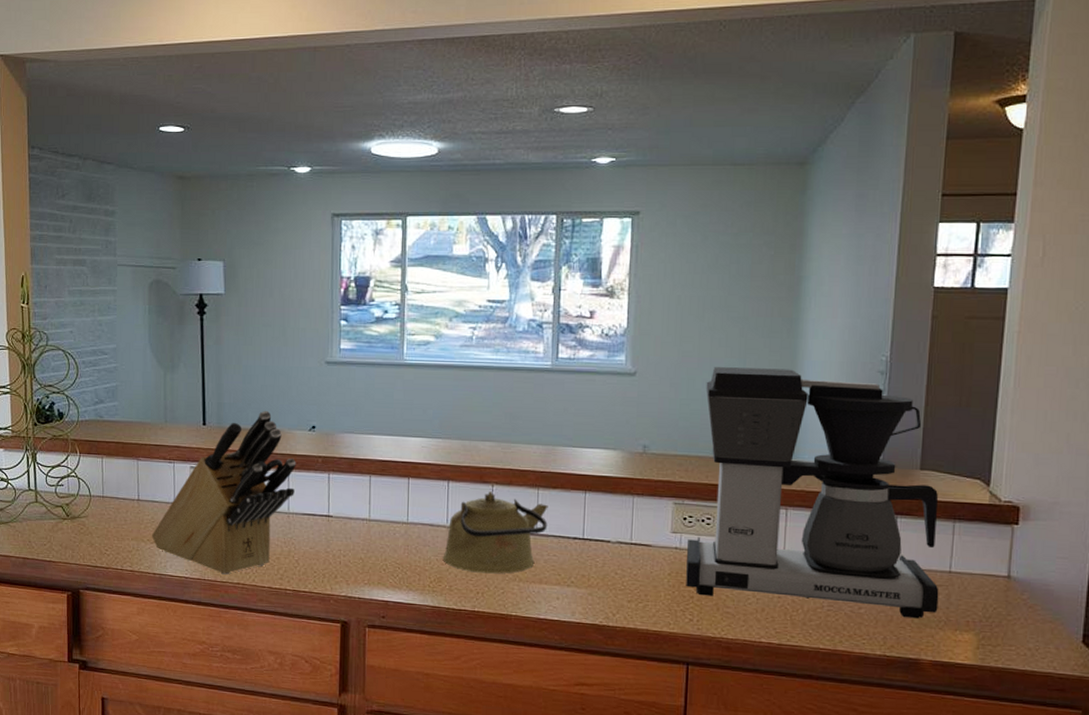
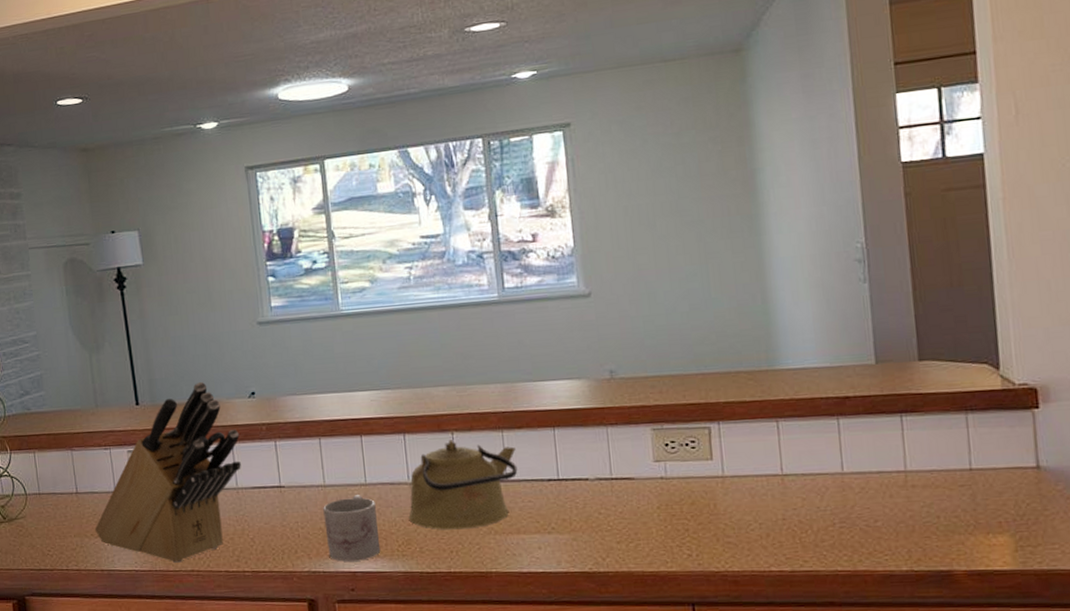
mug: none [365,531,414,592] -> present [323,495,381,562]
coffee maker: present [686,367,939,619] -> none [668,269,964,527]

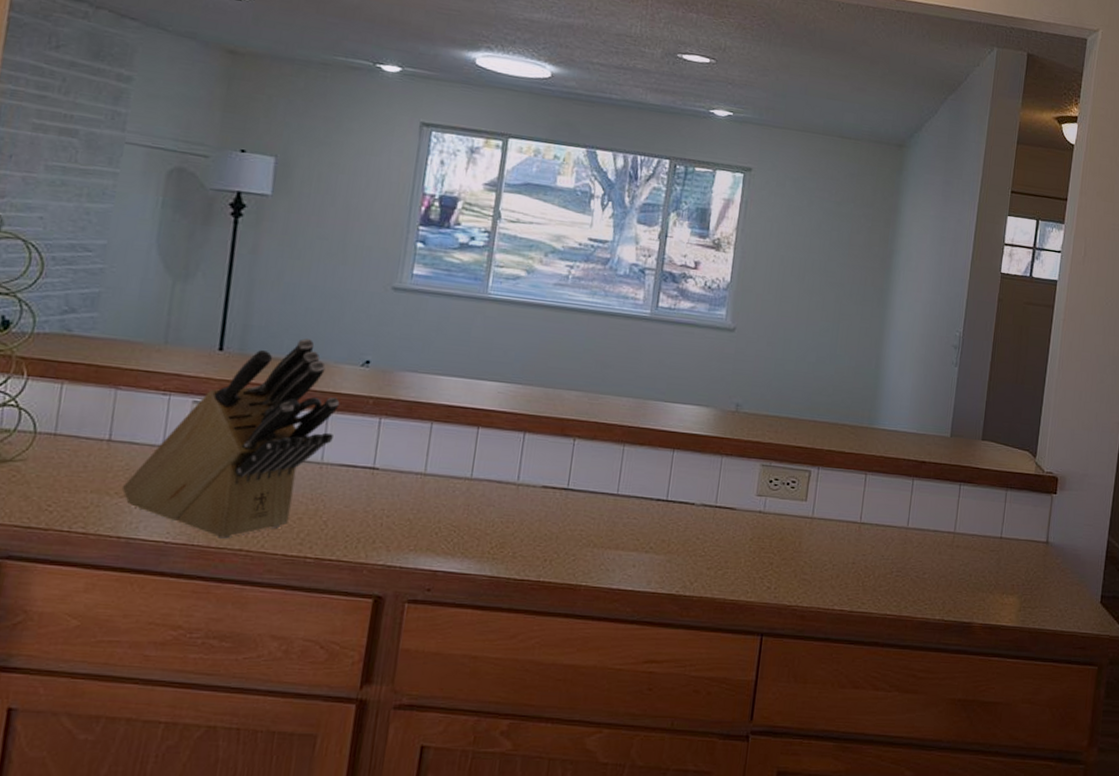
mug: present [323,495,381,562] -> none [411,488,477,560]
kettle: present [408,440,518,530] -> none [508,446,633,539]

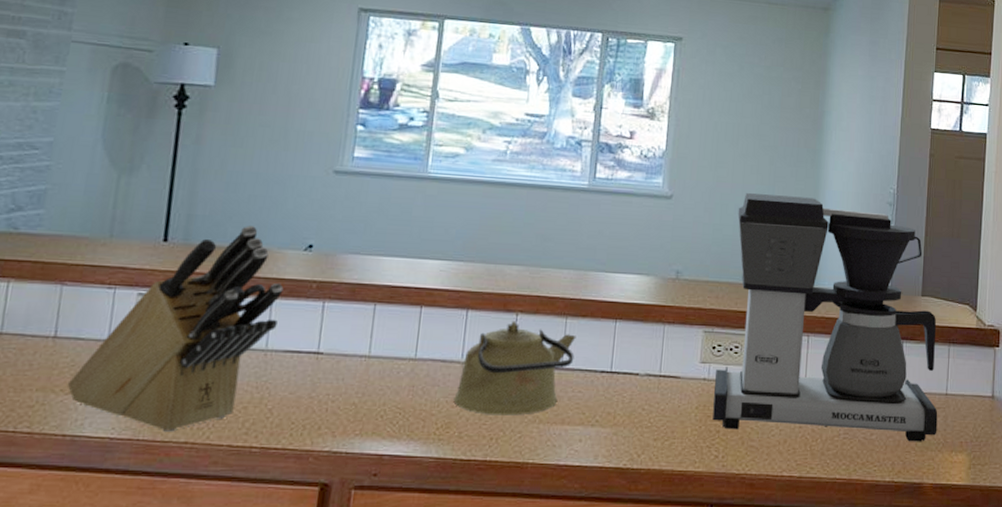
kettle: none [508,446,633,539] -> present [453,321,576,416]
coffee maker: none [766,329,995,583] -> present [712,193,938,442]

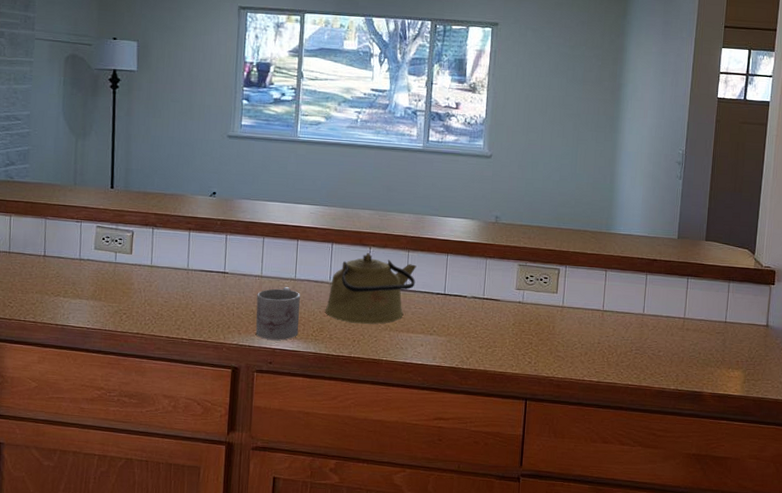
knife block: present [67,226,284,432] -> none [55,177,197,325]
mug: none [356,370,421,443] -> present [255,287,300,340]
coffee maker: present [712,193,938,442] -> none [526,153,718,360]

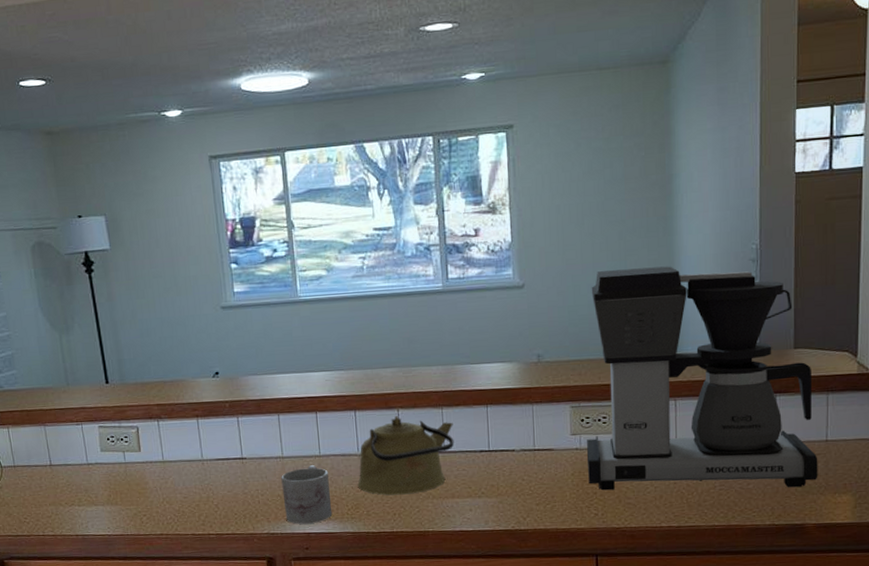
coffee maker: none [526,153,718,360] -> present [586,266,818,491]

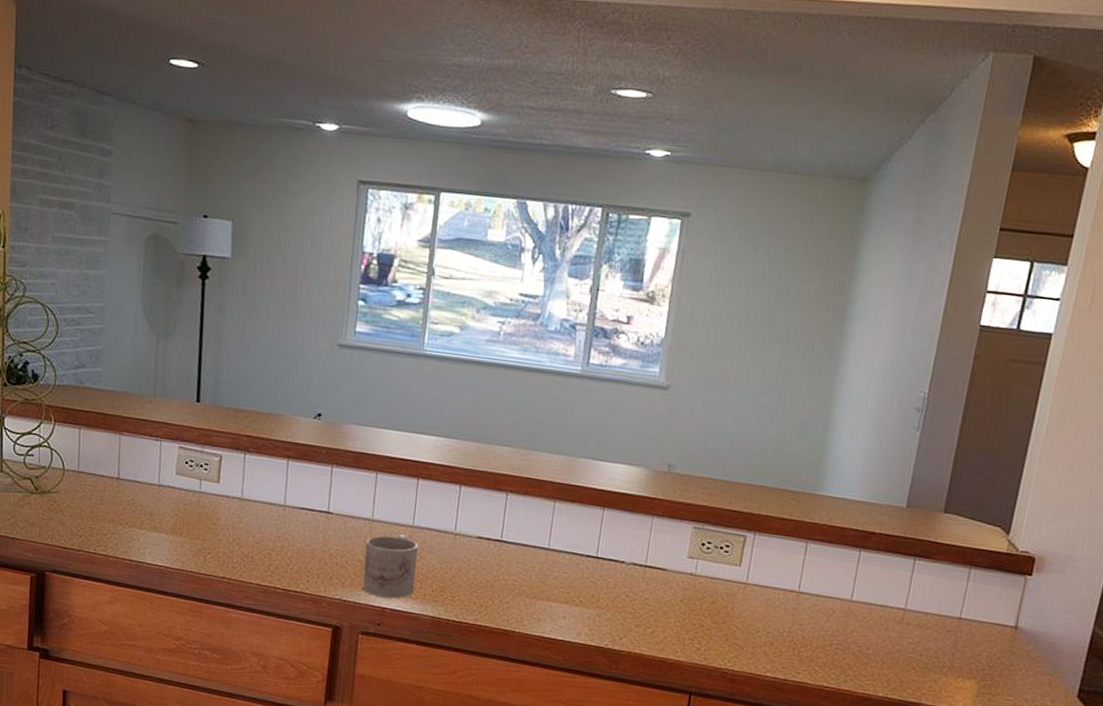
kettle: present [357,416,454,495] -> none [447,499,564,588]
coffee maker: present [586,266,818,491] -> none [697,388,959,663]

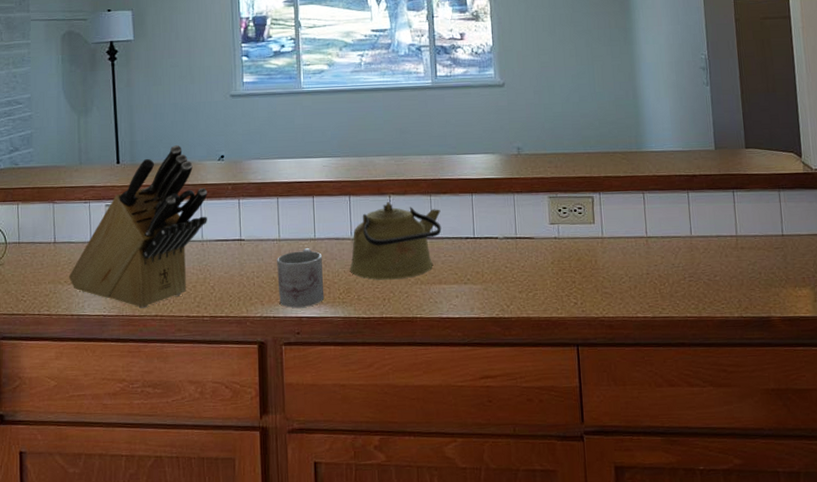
knife block: none [130,392,298,567] -> present [68,145,208,308]
kettle: none [447,499,564,588] -> present [349,202,442,280]

